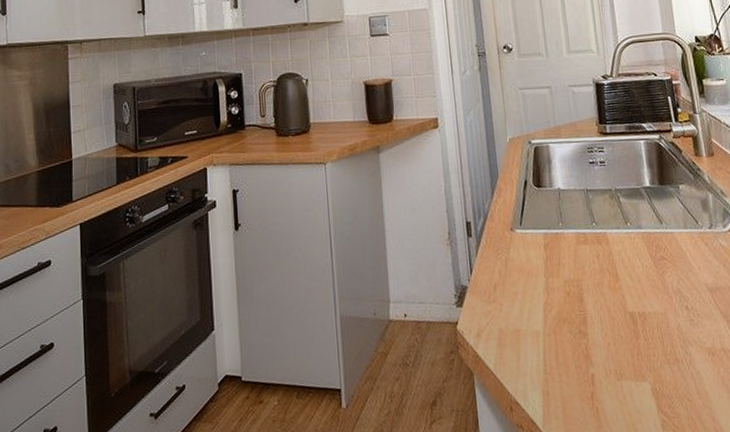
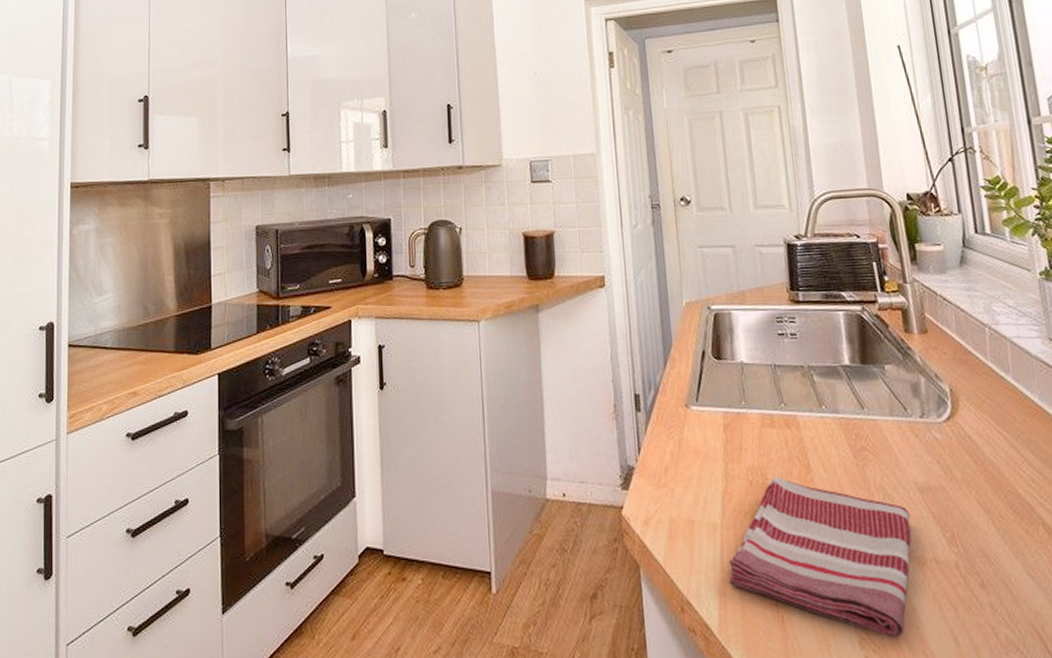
dish towel: none [550,287,704,419] -> present [728,477,912,638]

